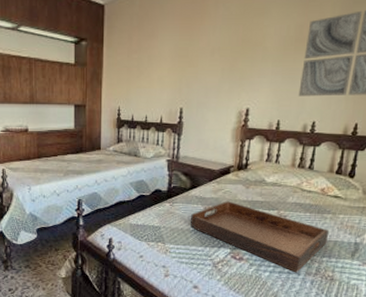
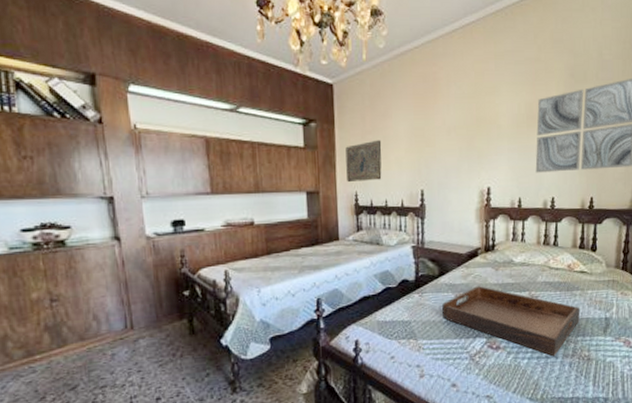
religious icon: none [111,59,146,98] -> present [345,140,382,183]

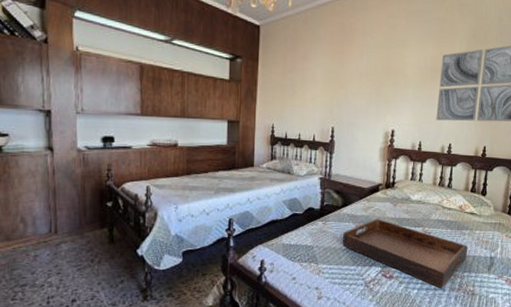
religious icon: present [345,140,382,183] -> none [265,79,300,116]

